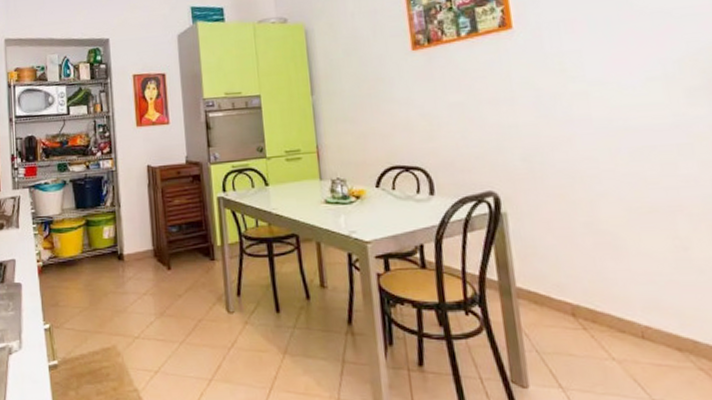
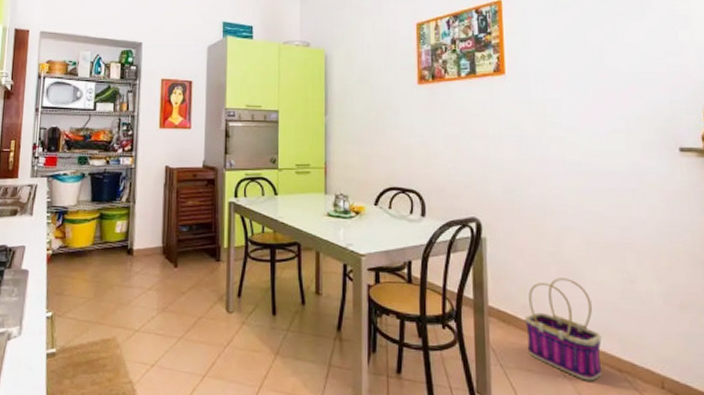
basket: none [559,250,658,363] -> present [524,278,602,381]

